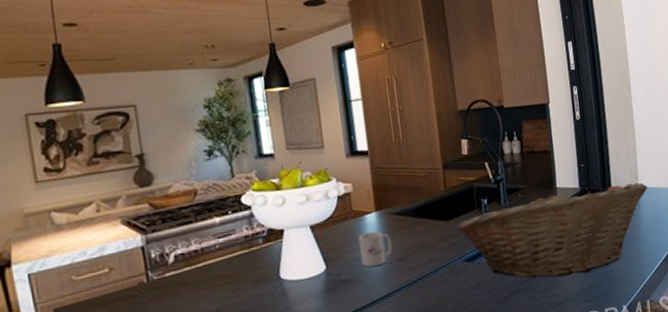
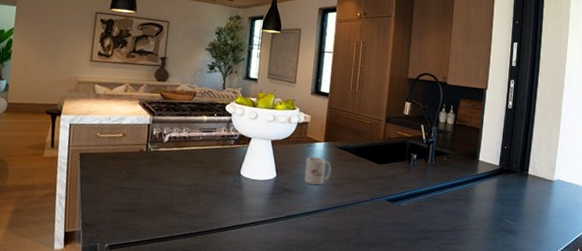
fruit basket: present [456,183,648,278] -> none [386,158,562,240]

